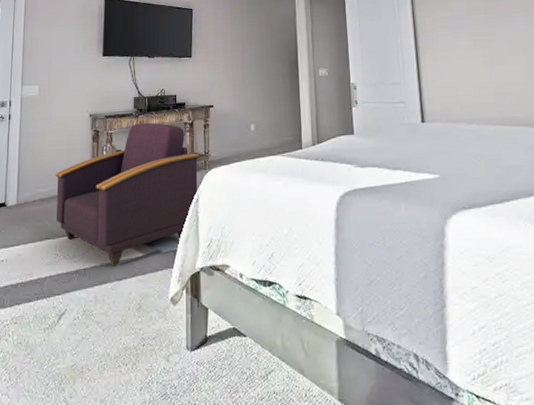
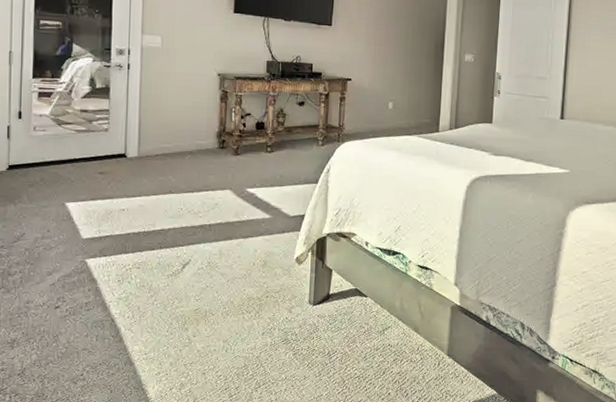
armchair: present [54,122,200,266] -> none [179,88,334,224]

